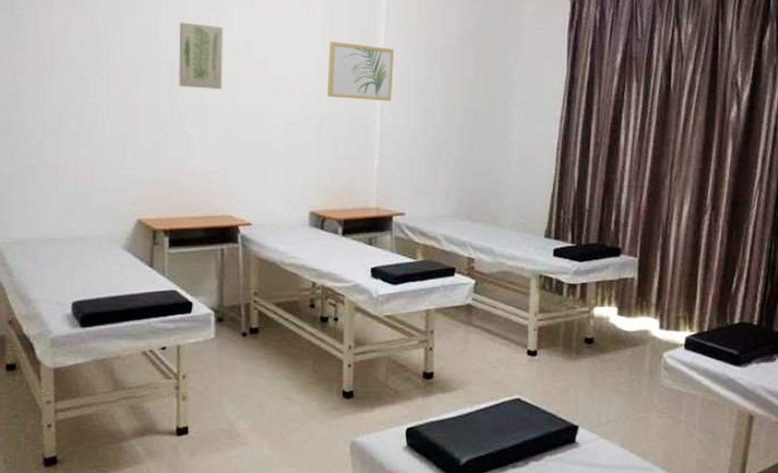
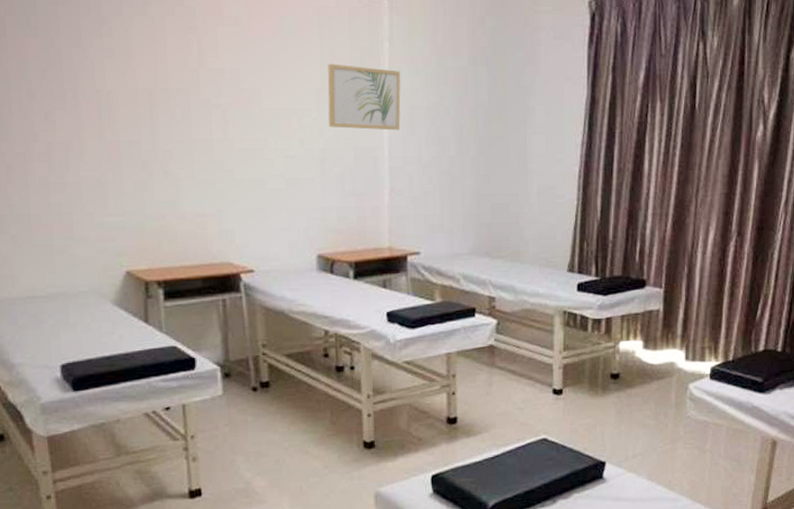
wall art: present [178,22,224,89] -> none [156,45,210,122]

